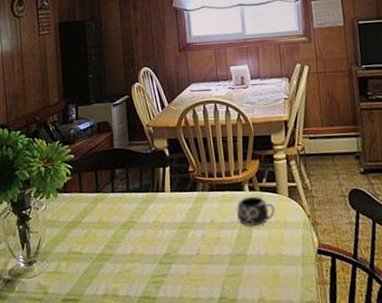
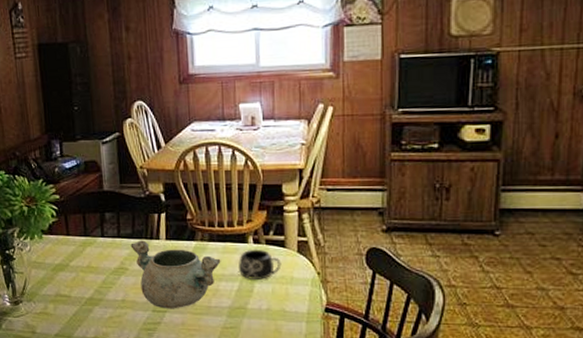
decorative bowl: none [138,193,221,261] -> present [130,240,221,309]

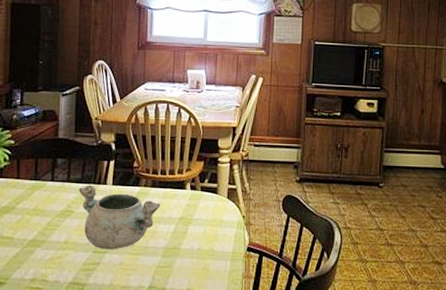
mug: present [239,249,282,279] -> none [176,195,213,222]

